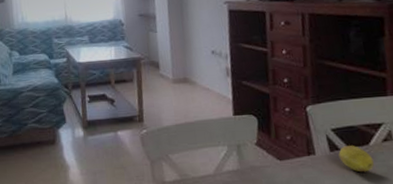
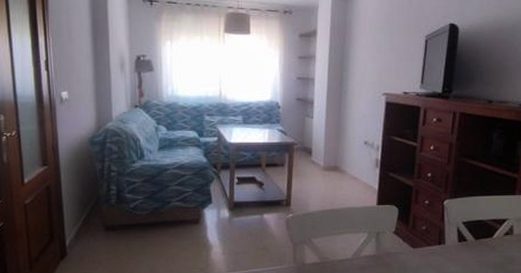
fruit: present [338,146,374,173] -> none [465,238,493,261]

